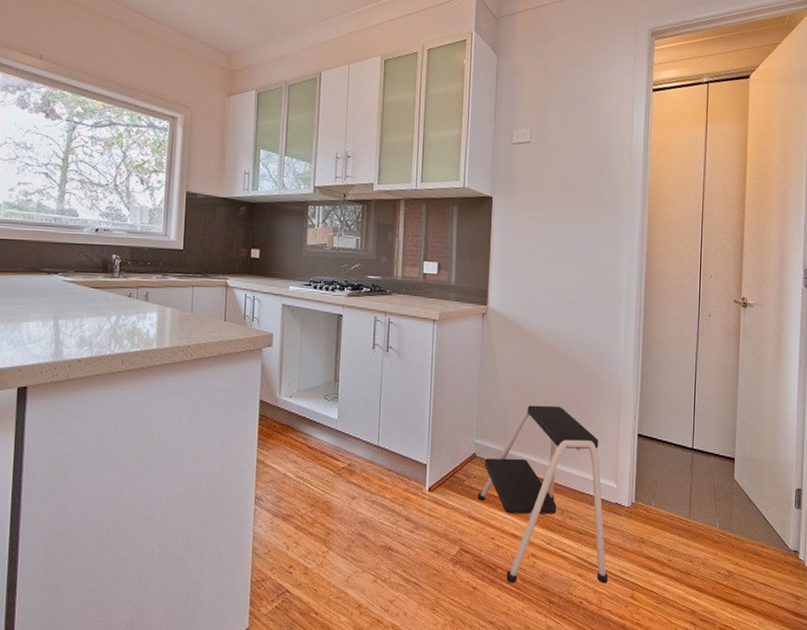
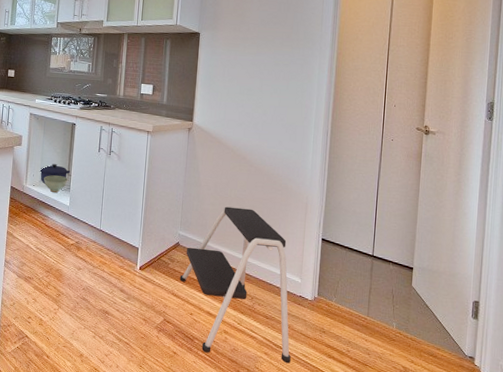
cooking pot: none [296,367,338,393] -> present [38,164,71,183]
bowl: none [302,382,335,404] -> present [43,175,68,193]

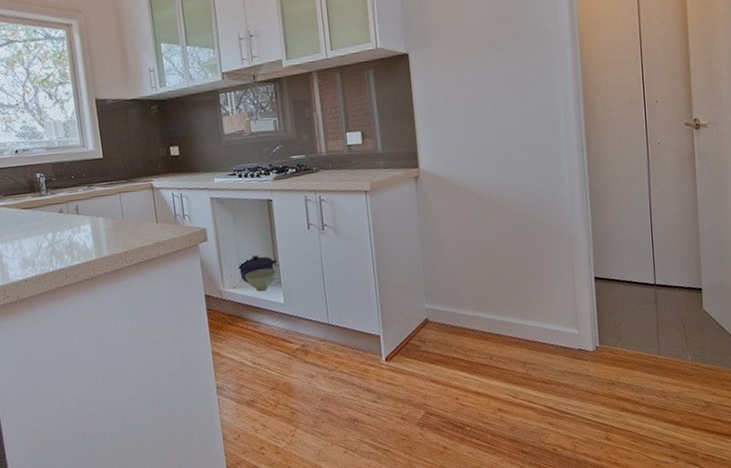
step stool: present [179,206,291,364] -> none [435,260,580,439]

